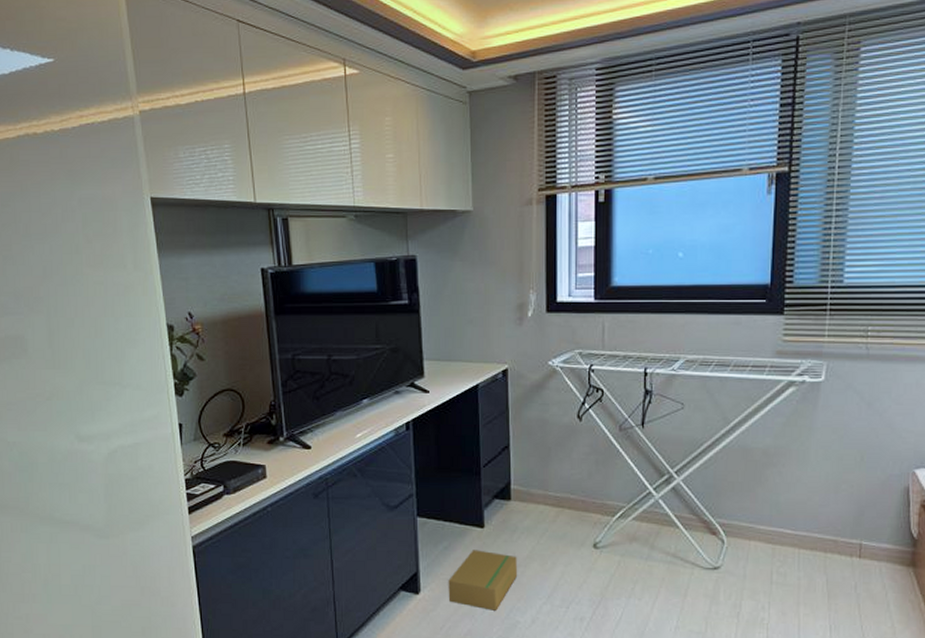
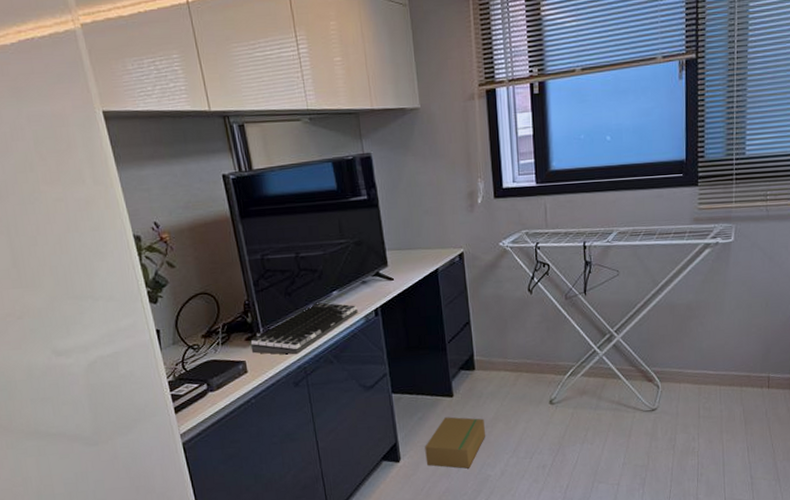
computer keyboard: none [272,410,388,464] -> present [250,302,358,355]

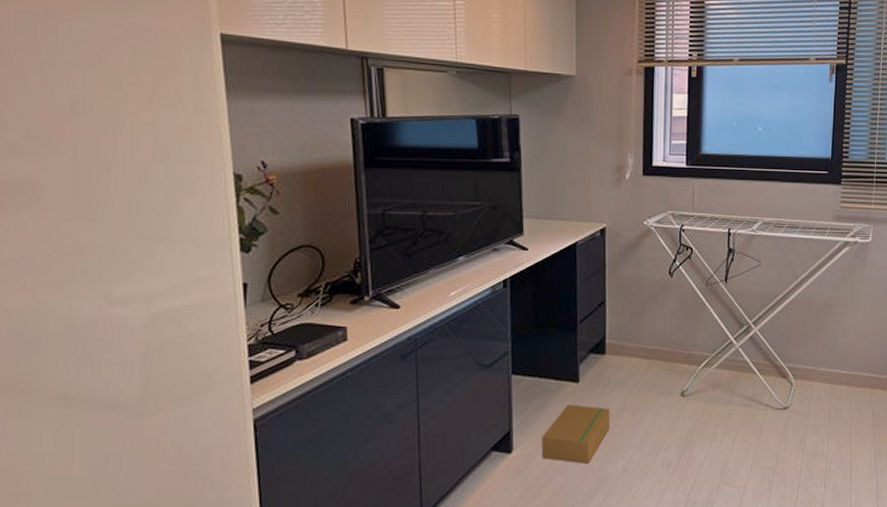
computer keyboard: present [250,302,358,355] -> none [355,268,485,324]

